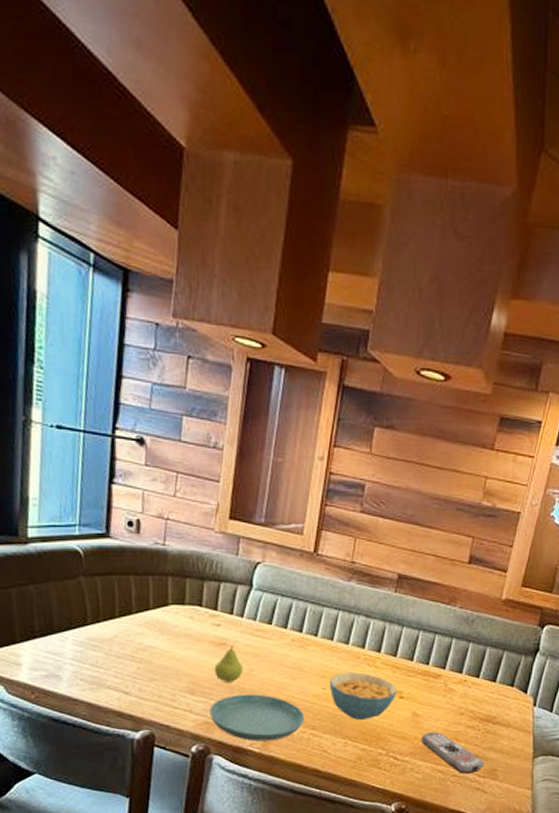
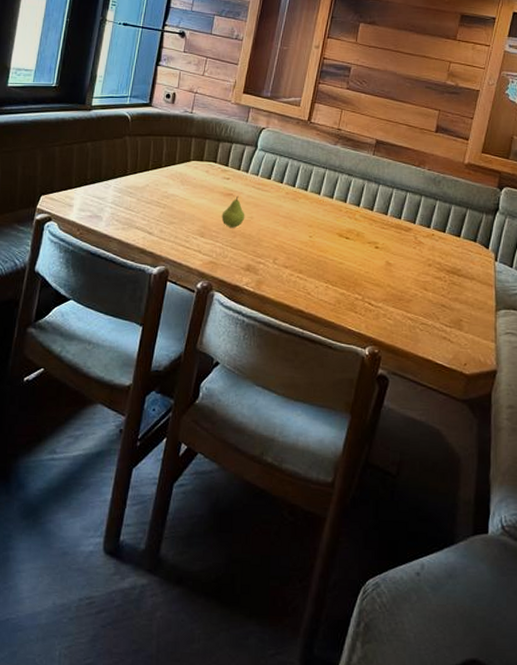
saucer: present [209,694,304,741] -> none [214,238,293,282]
cereal bowl: present [329,672,397,721] -> none [315,223,373,267]
remote control: present [421,732,484,774] -> none [393,281,451,323]

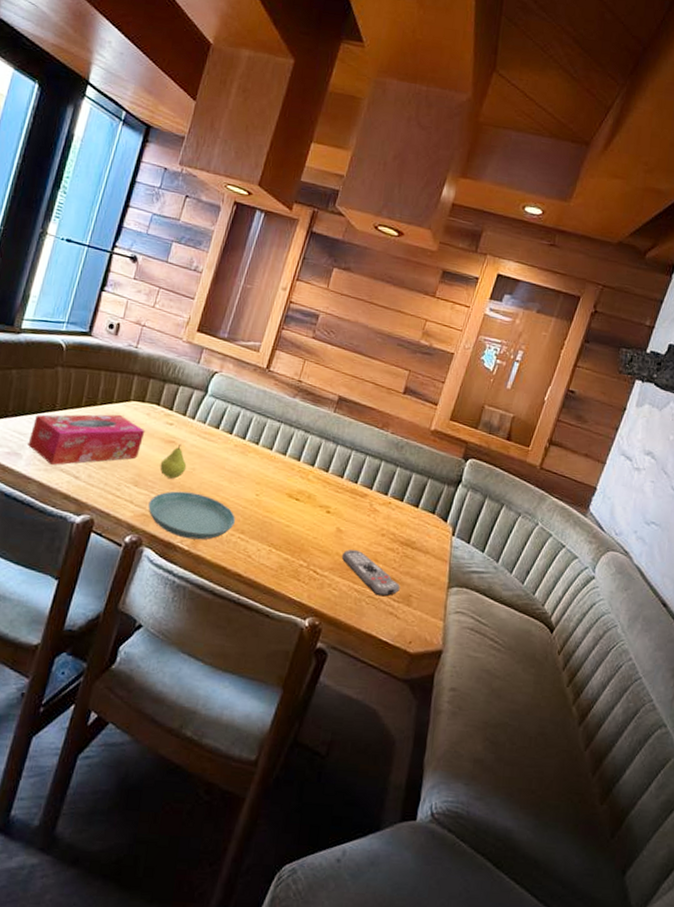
tissue box: none [106,174,206,224] -> present [28,414,146,465]
saucer: none [214,238,293,282] -> present [148,491,235,540]
remote control: none [393,281,451,323] -> present [341,550,400,597]

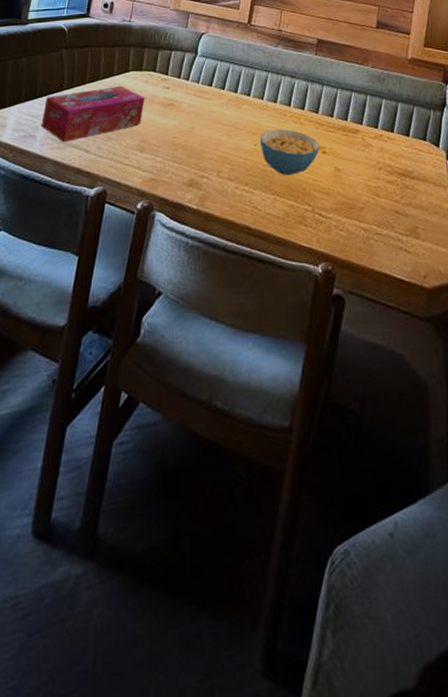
saucer: present [148,491,235,540] -> none [155,151,237,198]
fruit: present [160,443,187,479] -> none [162,105,187,140]
cereal bowl: none [262,482,325,530] -> present [259,129,320,176]
remote control: present [341,550,400,597] -> none [343,187,406,232]

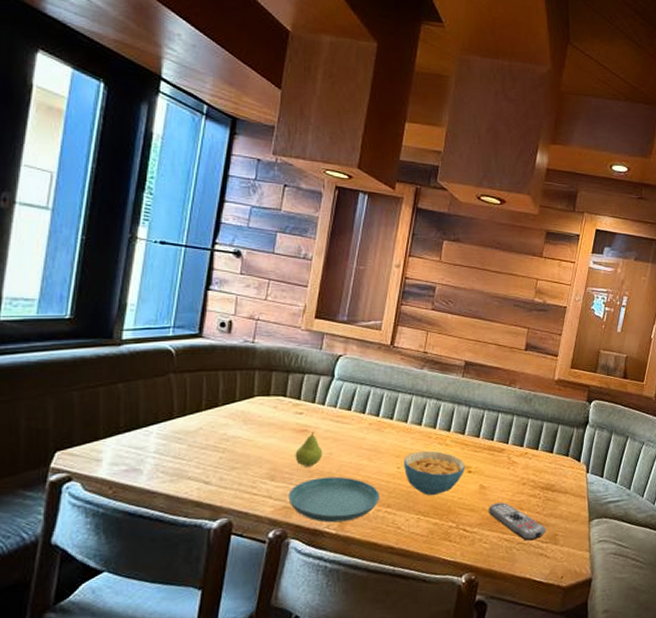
tissue box: present [41,85,145,142] -> none [147,412,275,474]
saucer: none [155,151,237,198] -> present [288,476,379,523]
fruit: none [162,105,187,140] -> present [295,431,323,467]
remote control: none [343,187,406,232] -> present [488,502,546,541]

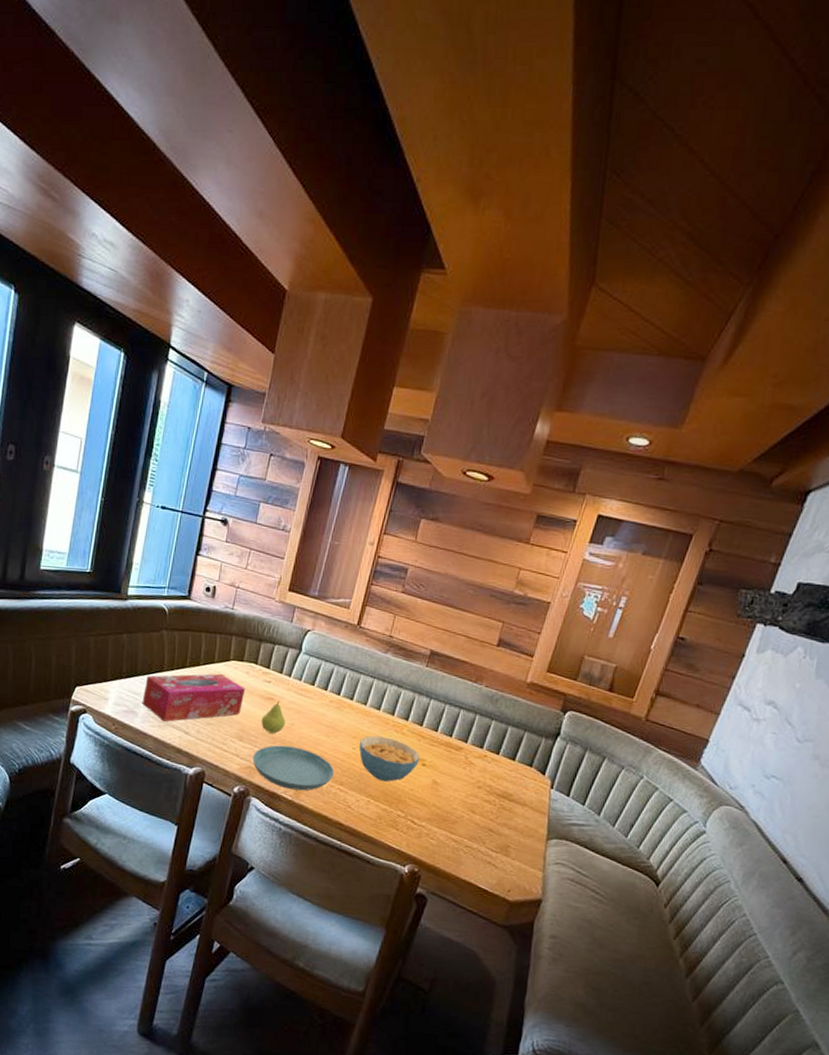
tissue box: none [147,412,275,474] -> present [142,673,246,722]
remote control: present [488,502,546,541] -> none [438,801,498,847]

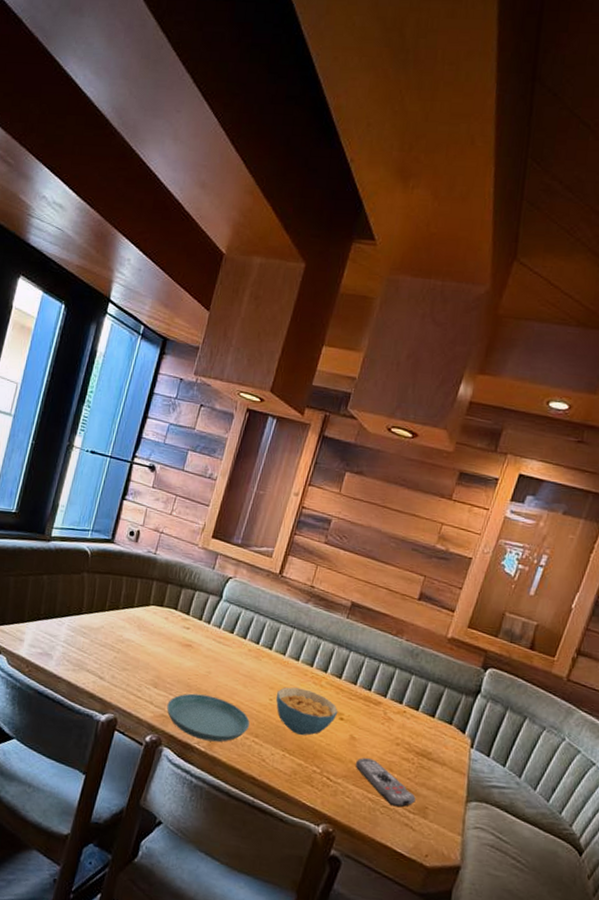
tissue box: present [142,673,246,722] -> none [58,617,164,666]
fruit: present [261,700,286,734] -> none [177,647,203,682]
remote control: none [438,801,498,847] -> present [355,758,416,807]

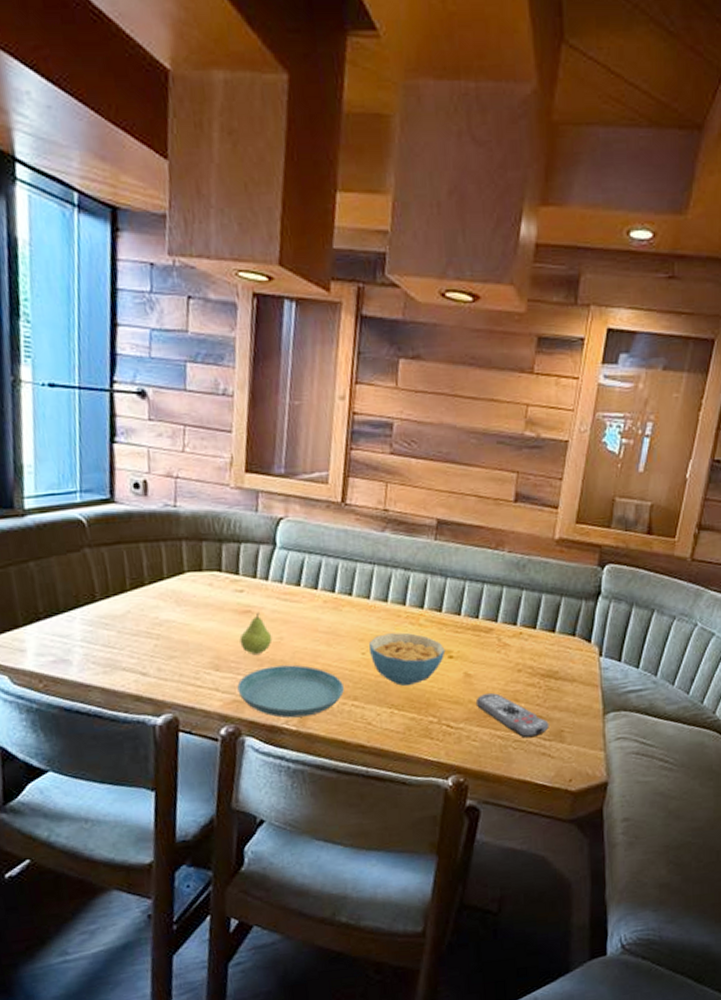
fruit: none [177,647,203,682] -> present [239,611,273,655]

